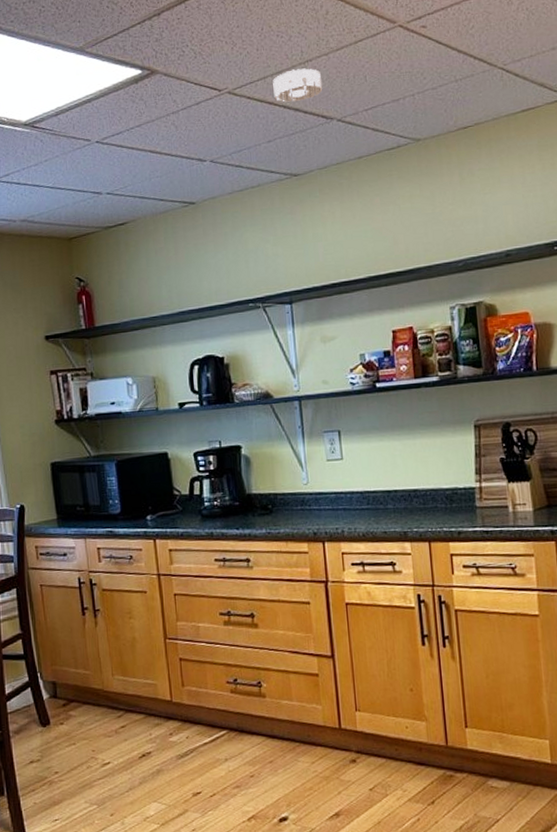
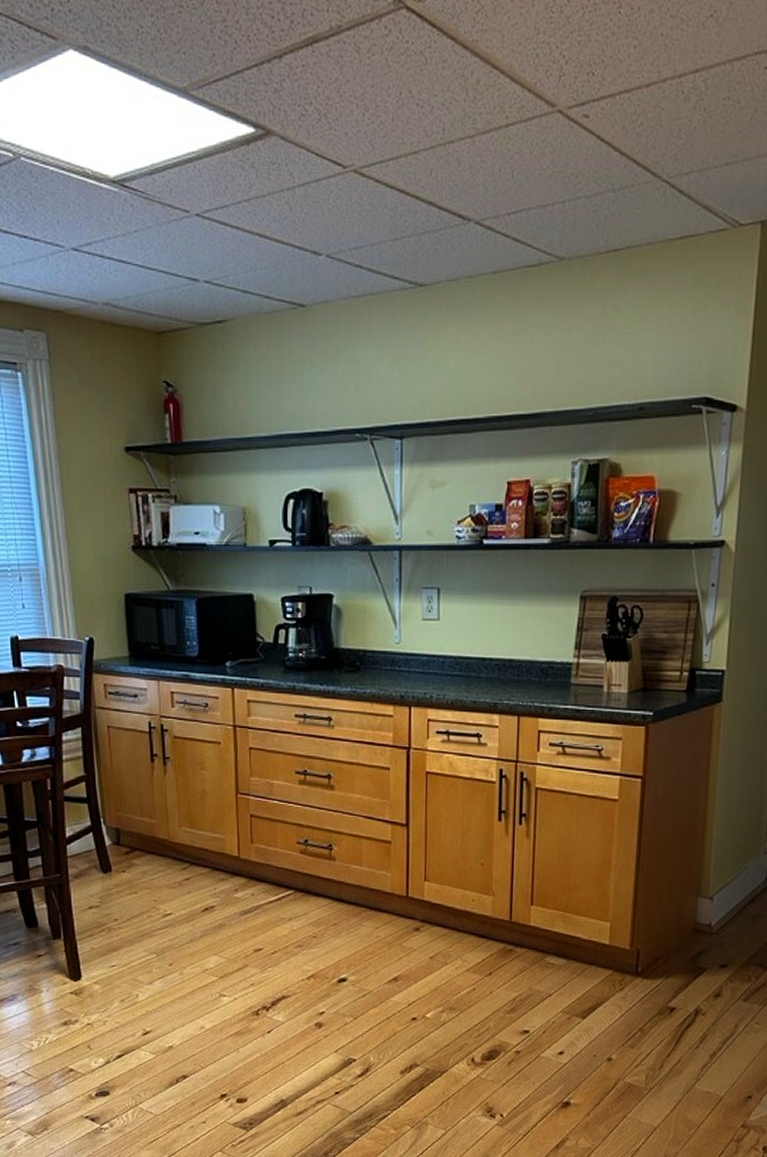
smoke detector: present [273,68,323,102] -> none [406,151,463,193]

